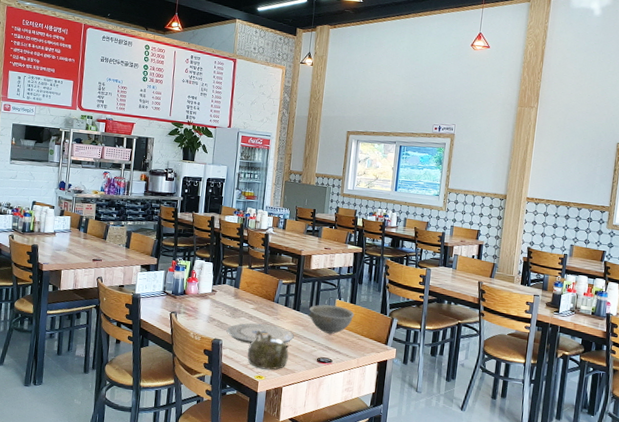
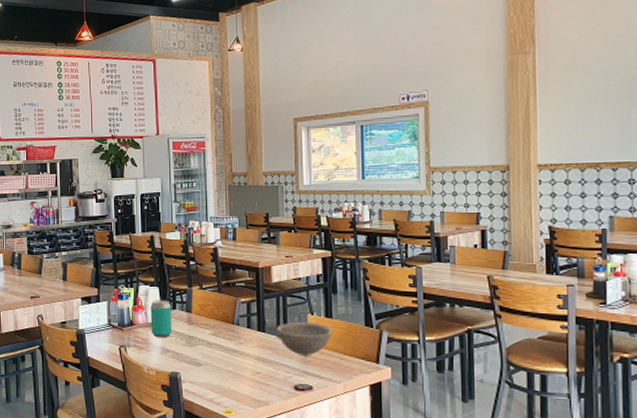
beverage can: none [201,274,222,308] -> present [150,300,172,338]
plate: present [226,323,294,344] -> none [183,351,263,375]
teapot: present [247,330,289,370] -> none [210,358,259,403]

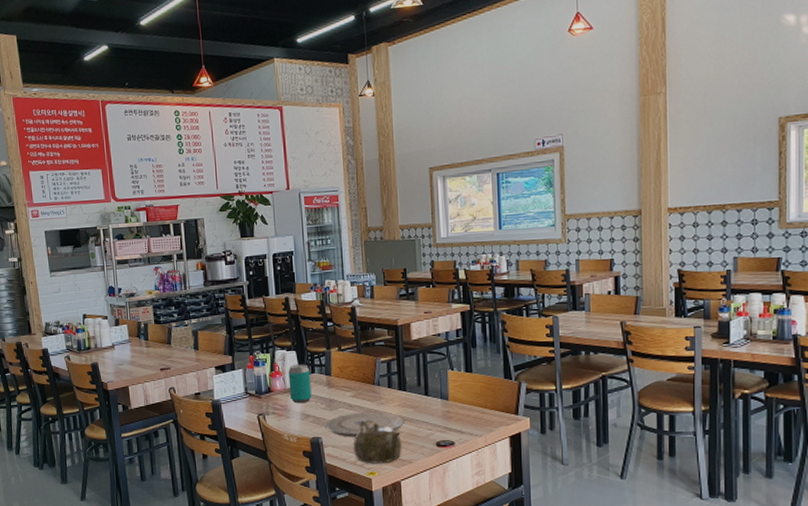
plate: none [183,351,263,375] -> present [324,412,405,438]
teapot: none [210,358,259,403] -> present [353,420,402,464]
bowl: present [276,321,333,355] -> none [417,377,473,412]

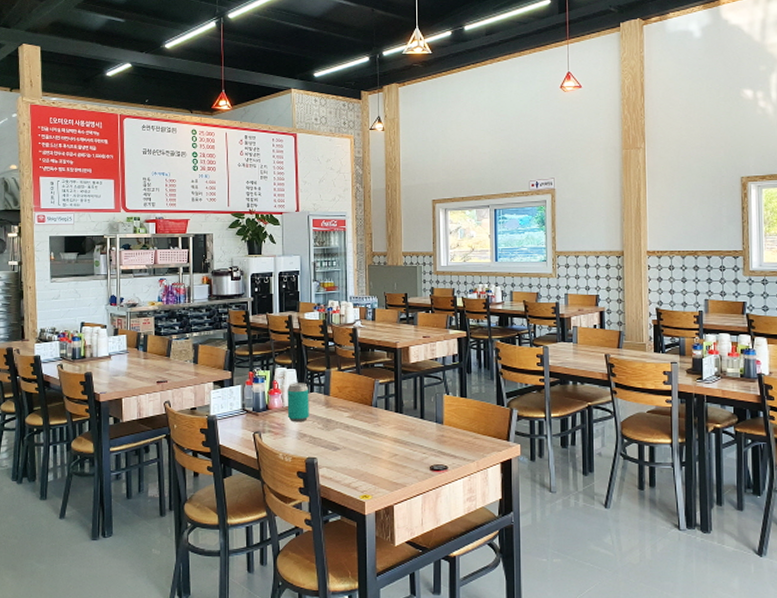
plate: present [324,412,405,438] -> none [320,434,400,459]
teapot: present [353,420,402,464] -> none [348,441,396,487]

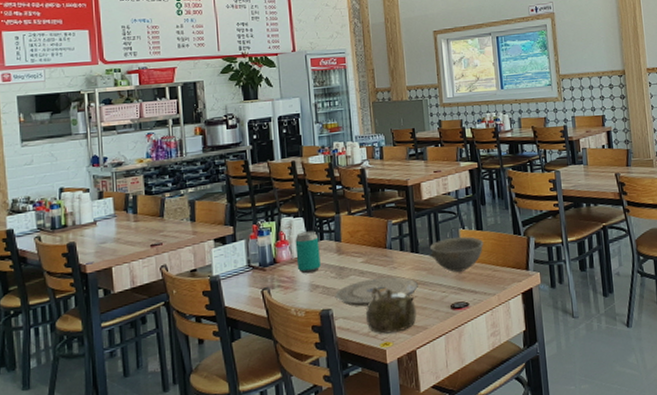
plate: none [320,434,400,459] -> present [335,277,418,307]
teapot: none [348,441,396,487] -> present [365,287,417,334]
bowl: none [413,401,467,435] -> present [429,236,484,272]

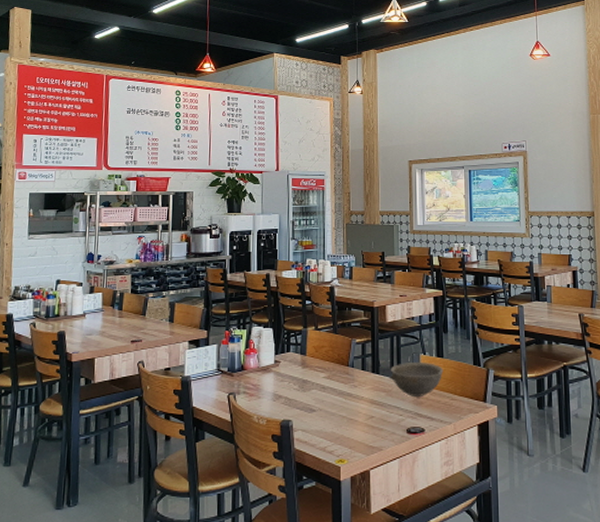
beverage can: present [295,231,321,274] -> none [263,342,285,383]
plate: present [335,277,418,307] -> none [296,395,376,421]
teapot: present [365,287,417,334] -> none [323,403,372,451]

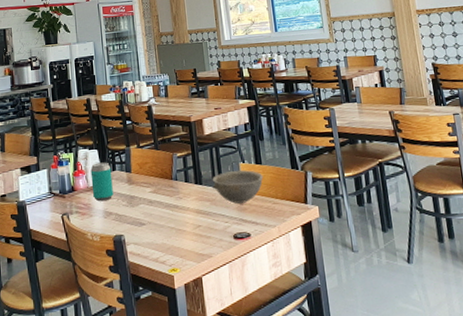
beverage can: none [263,342,285,383] -> present [90,162,113,202]

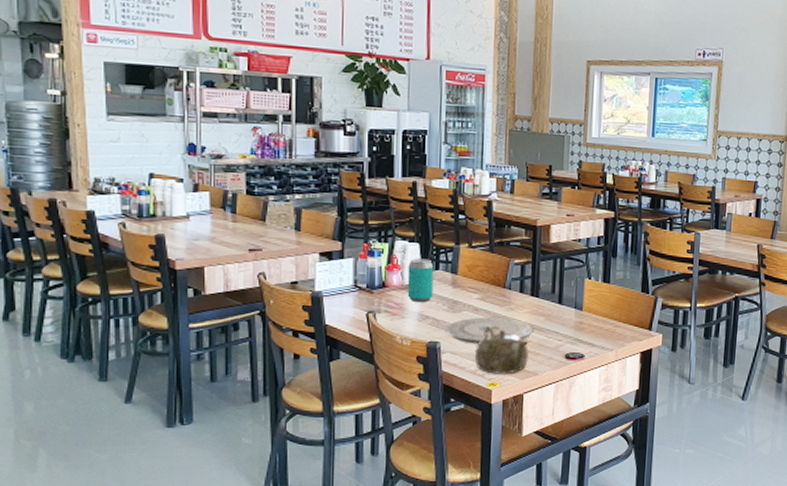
plate: none [126,206,202,234] -> present [444,317,534,344]
teapot: none [154,215,202,260] -> present [474,326,529,374]
bowl: present [212,170,263,204] -> none [550,286,609,322]

